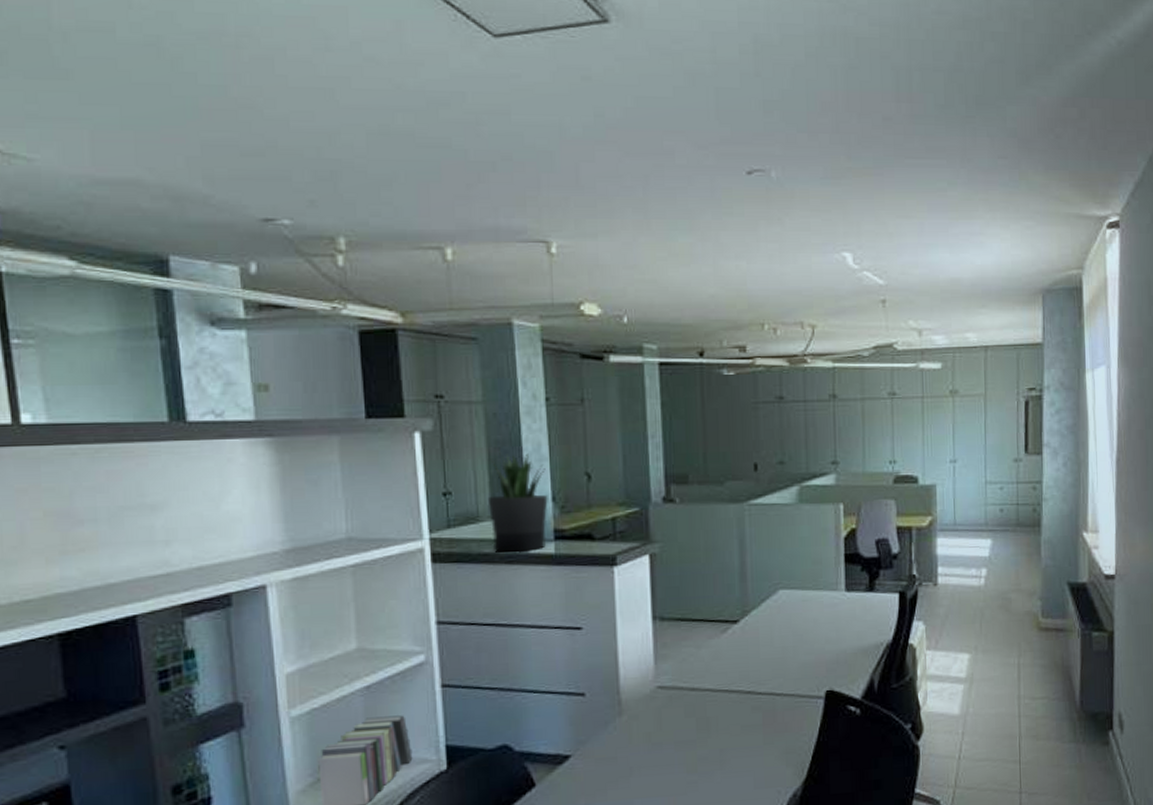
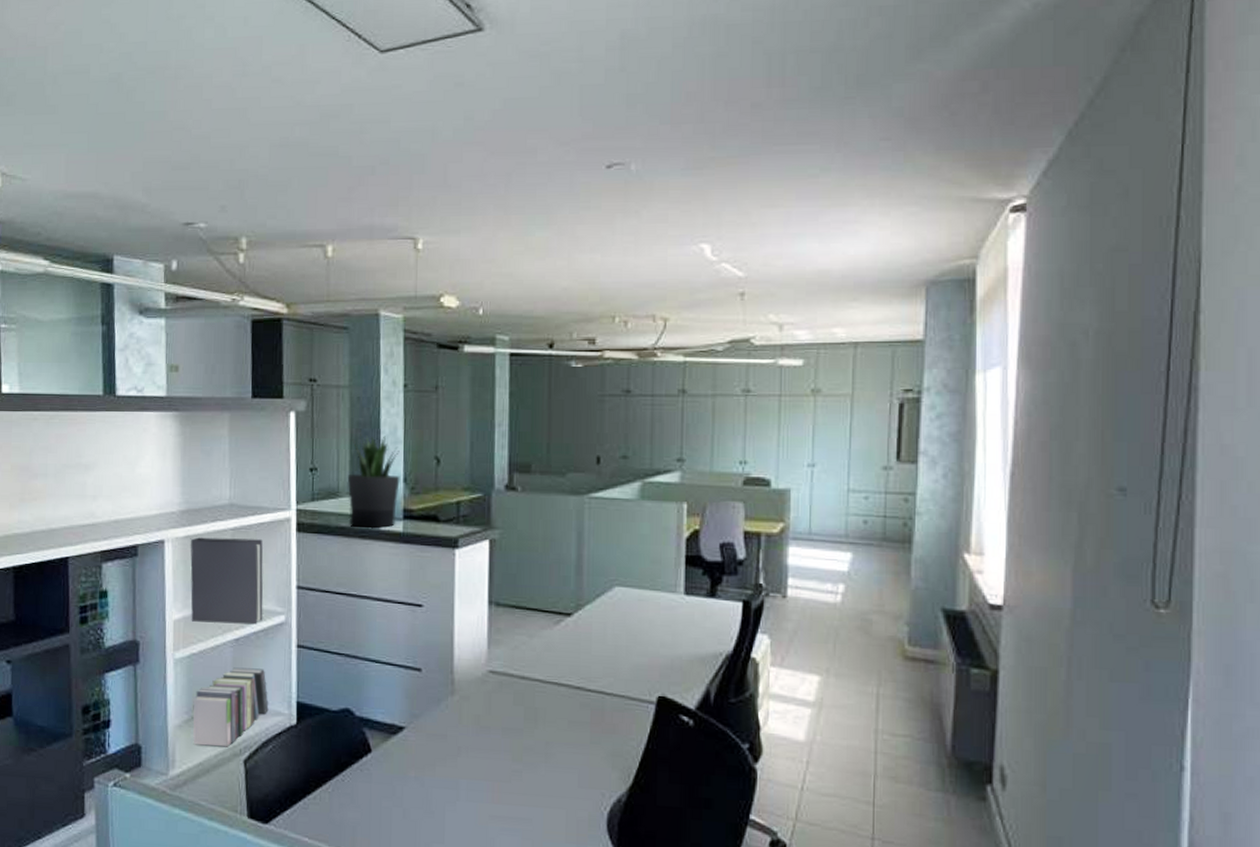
binder: none [301,574,398,673] -> present [190,537,263,625]

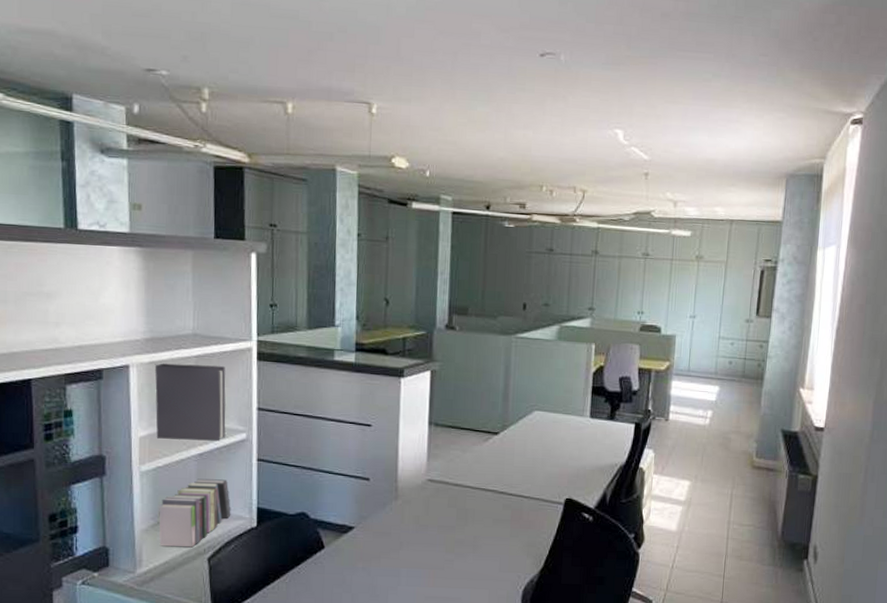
planter: present [347,431,400,529] -> none [304,273,353,359]

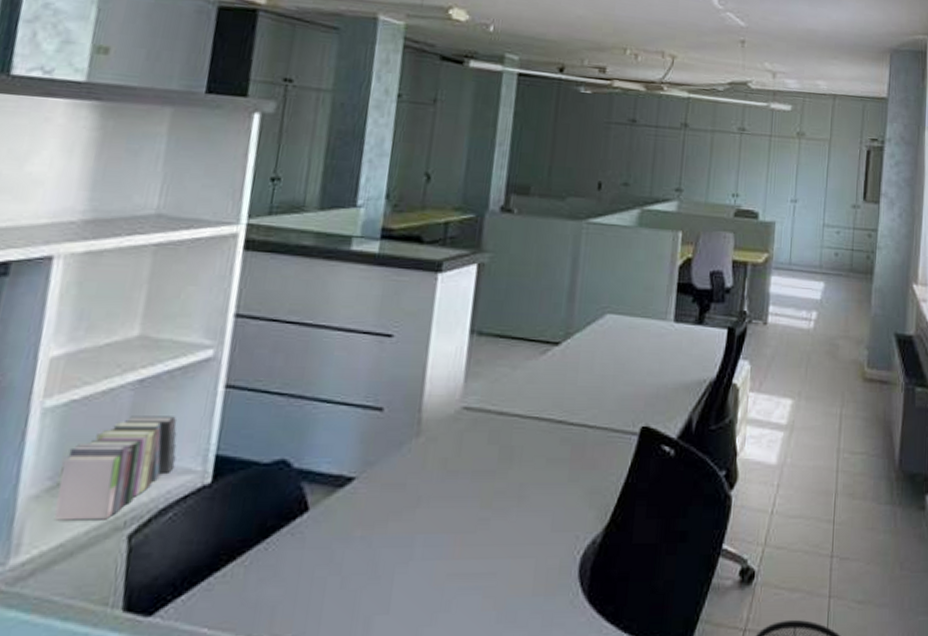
binder: present [155,363,226,441] -> none [77,253,197,361]

